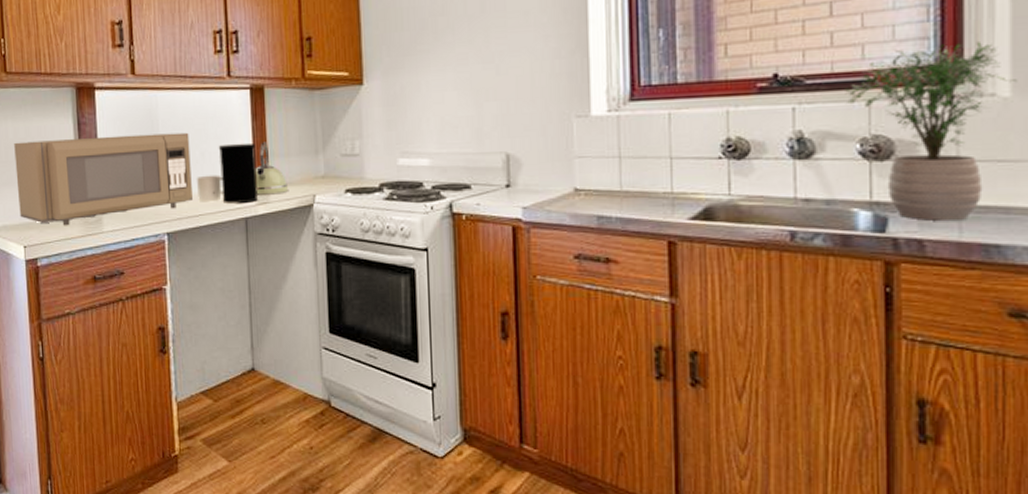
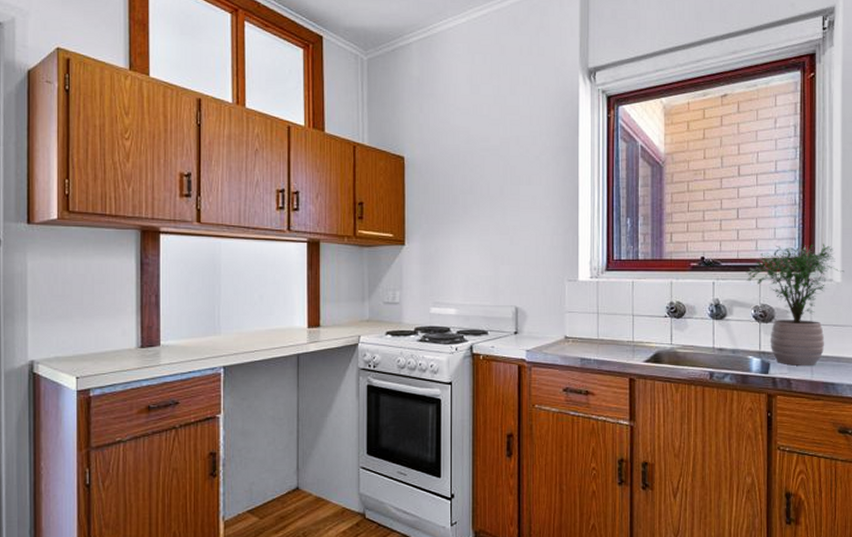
microwave: present [14,132,193,226] -> none [72,277,249,359]
mug: present [196,175,223,203] -> none [253,315,278,340]
canister: present [218,142,258,203] -> none [276,289,309,341]
kettle: present [255,142,289,195] -> none [308,289,338,335]

